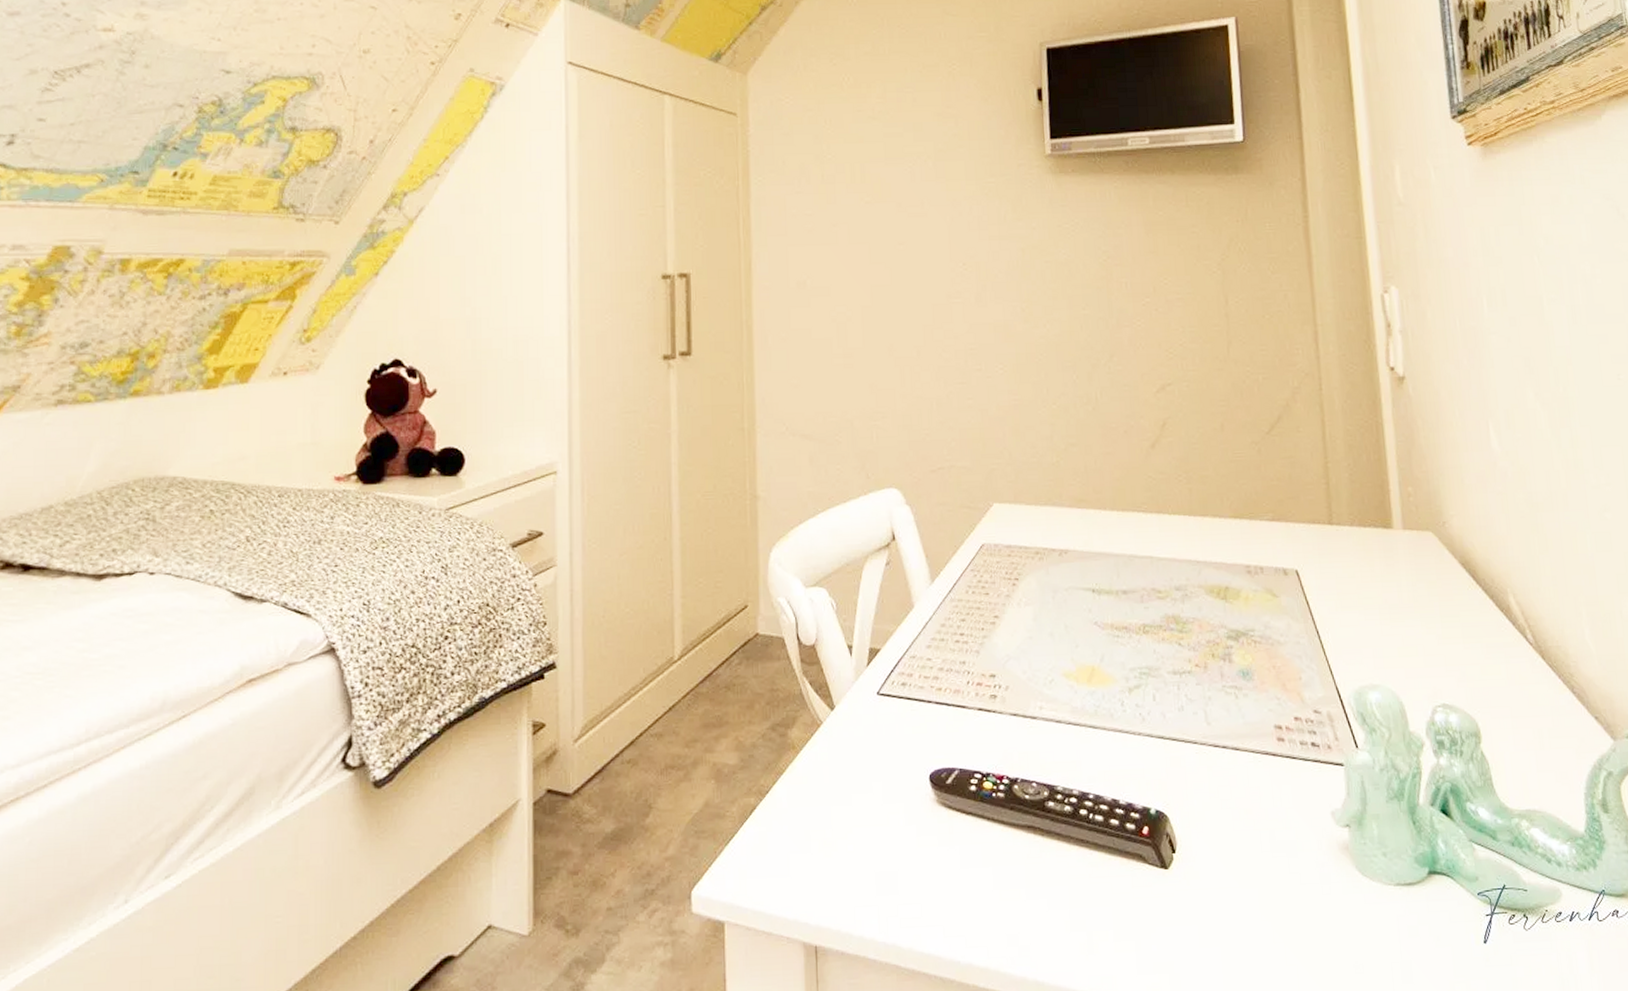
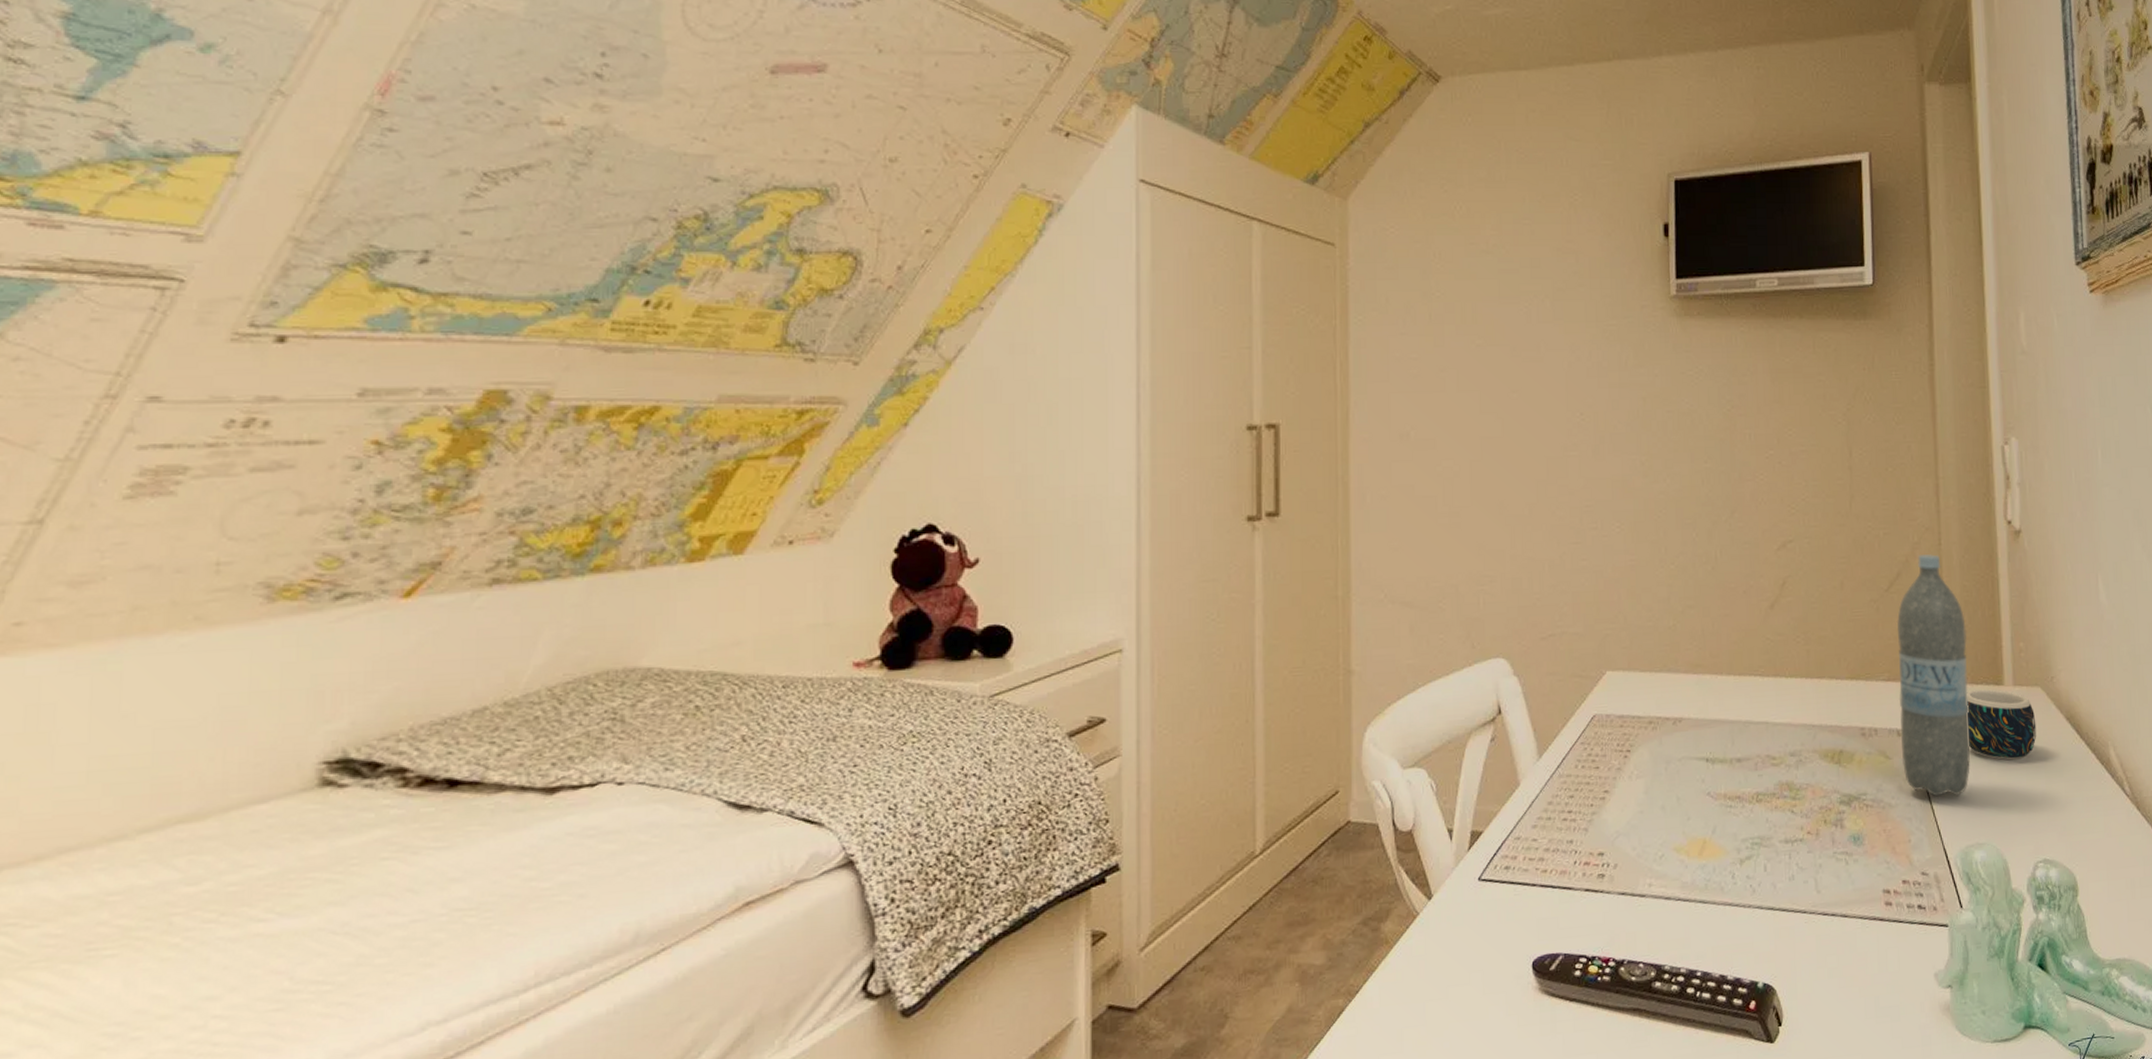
water bottle: none [1279,399,1361,637] -> present [1896,554,1970,797]
mug: none [1354,532,1430,603] -> present [1966,689,2037,760]

